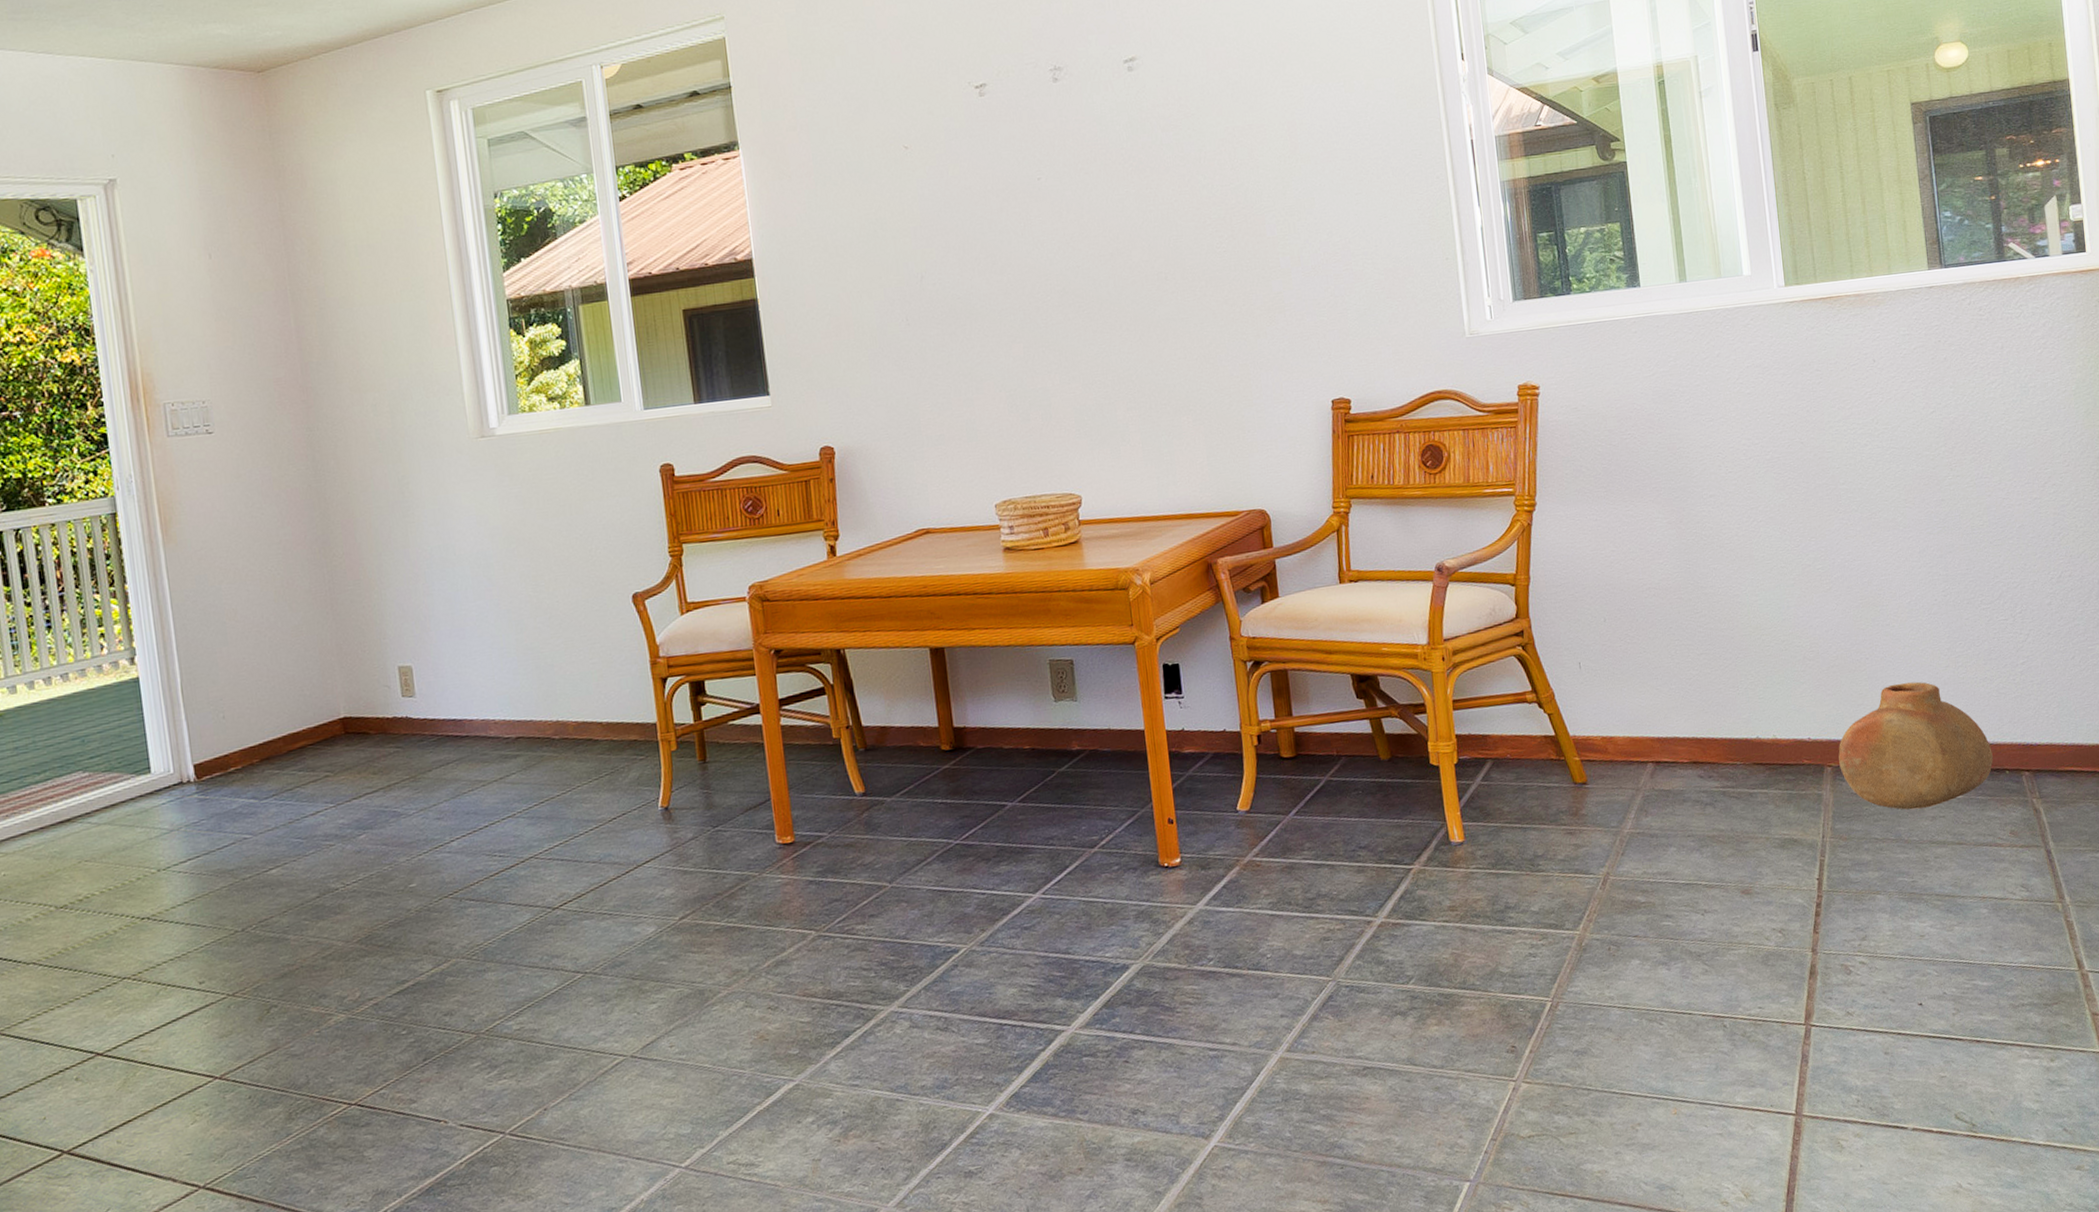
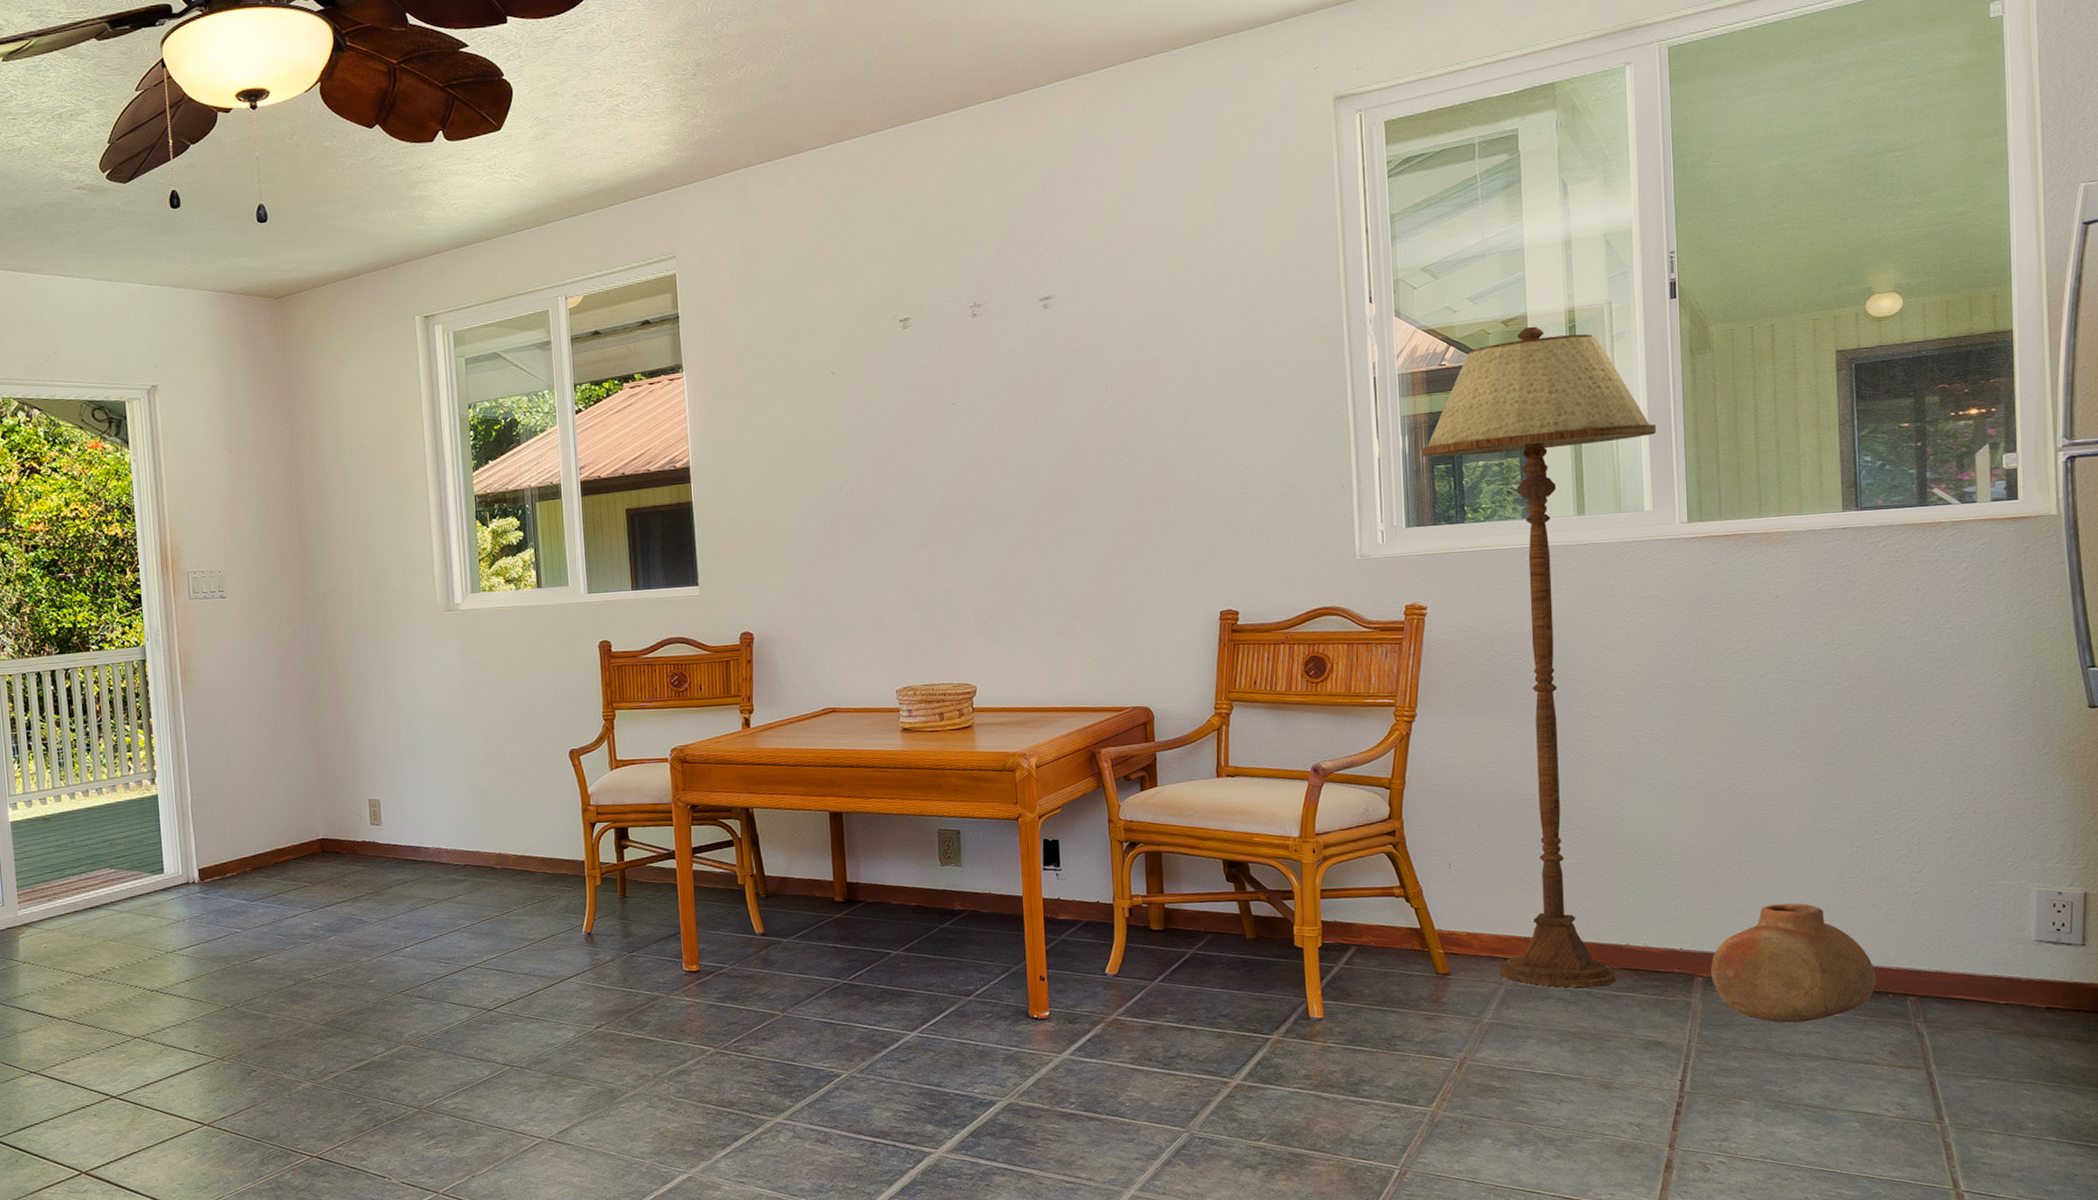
floor lamp: none [1523,82,1750,789] -> present [1421,326,1656,988]

